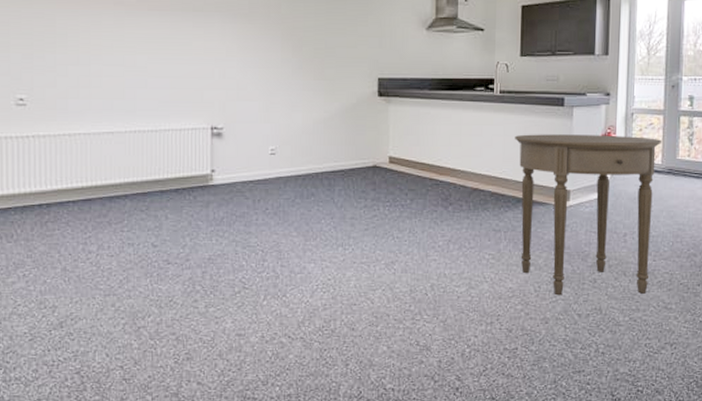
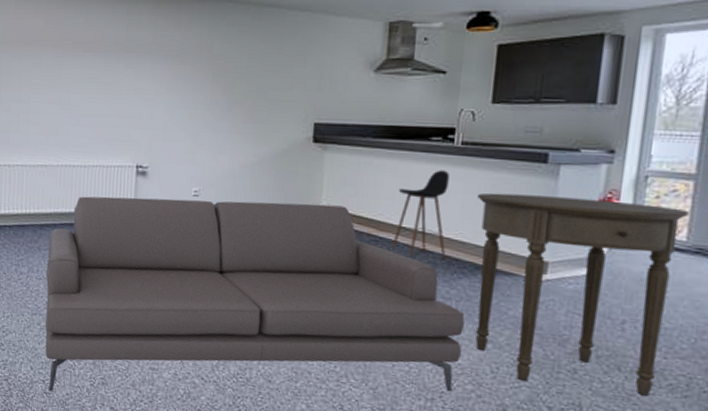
sofa: none [118,154,512,377] -> present [45,196,465,393]
bar stool: none [450,116,494,197] -> present [391,170,449,259]

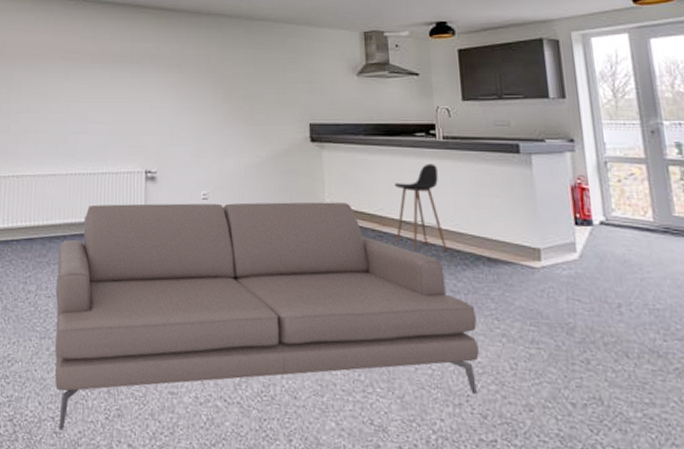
side table: present [475,193,689,396] -> none [465,183,662,383]

